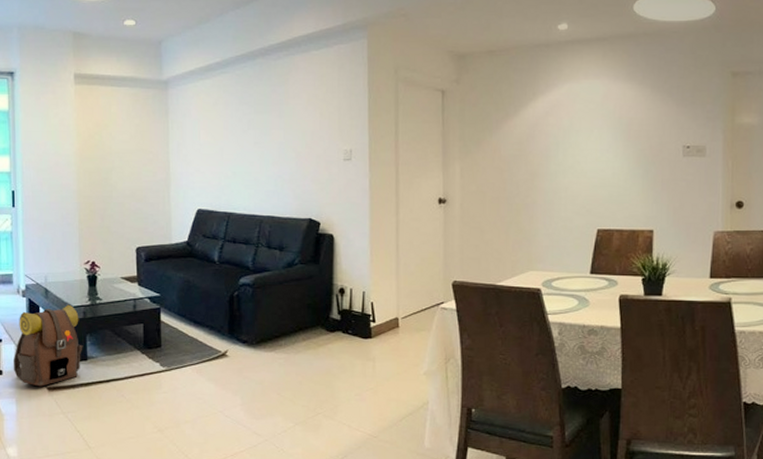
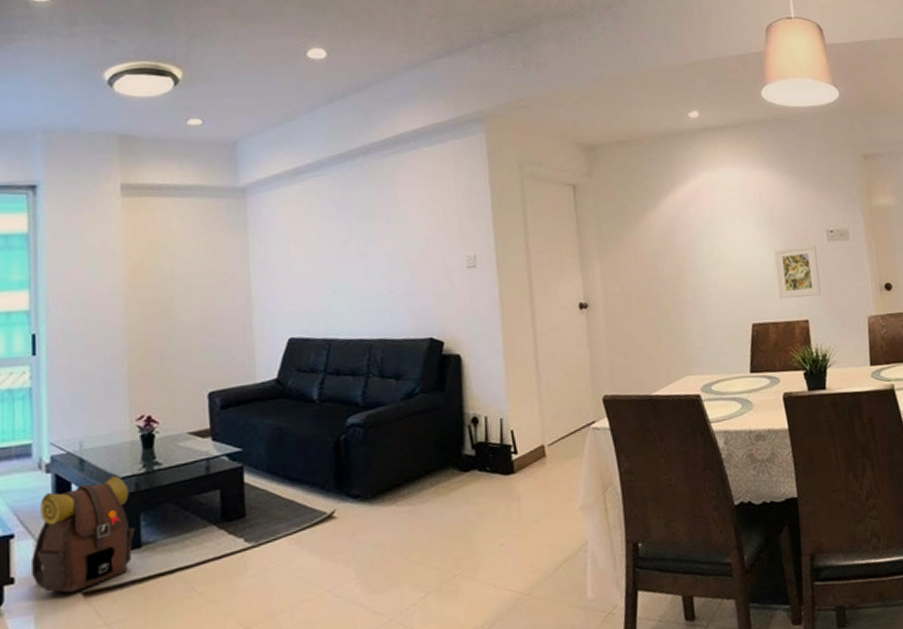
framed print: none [626,159,670,209] -> present [774,244,822,300]

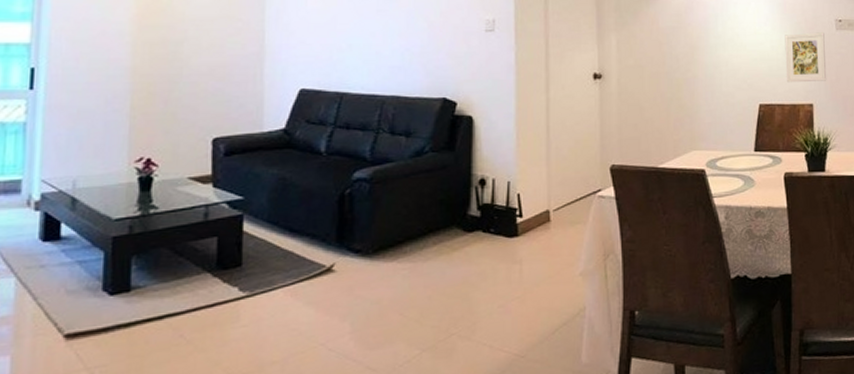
backpack: present [30,475,136,593] -> none [10,217,126,335]

